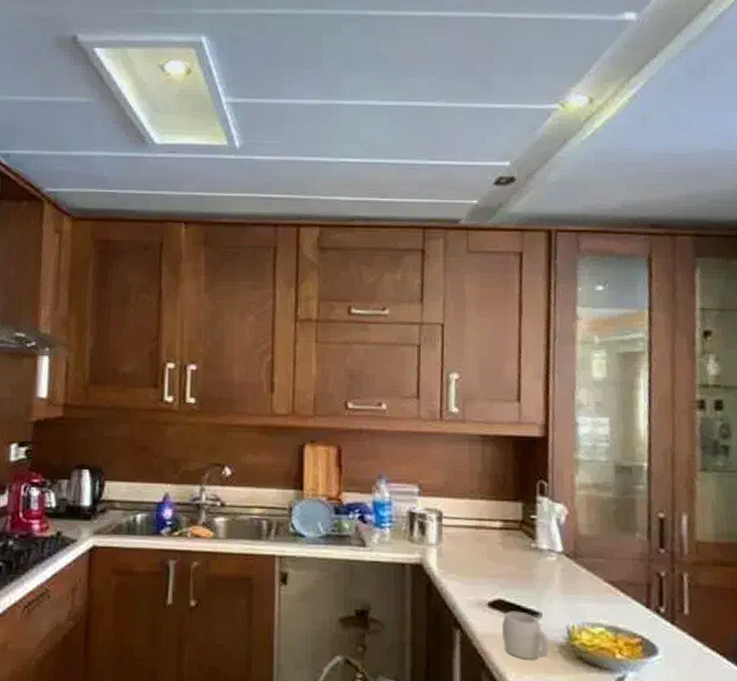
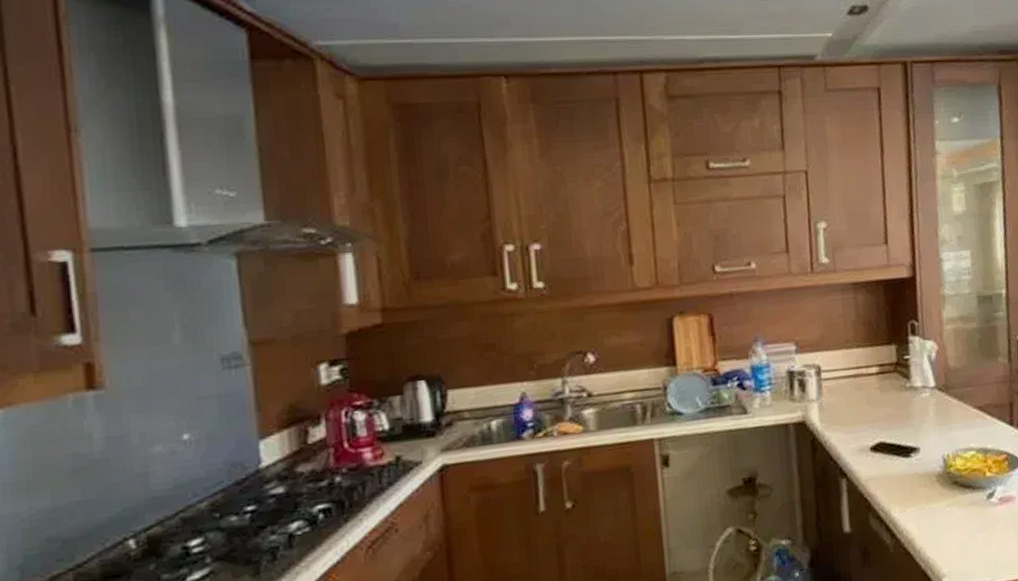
mug: present [502,611,549,660] -> none [884,450,928,495]

